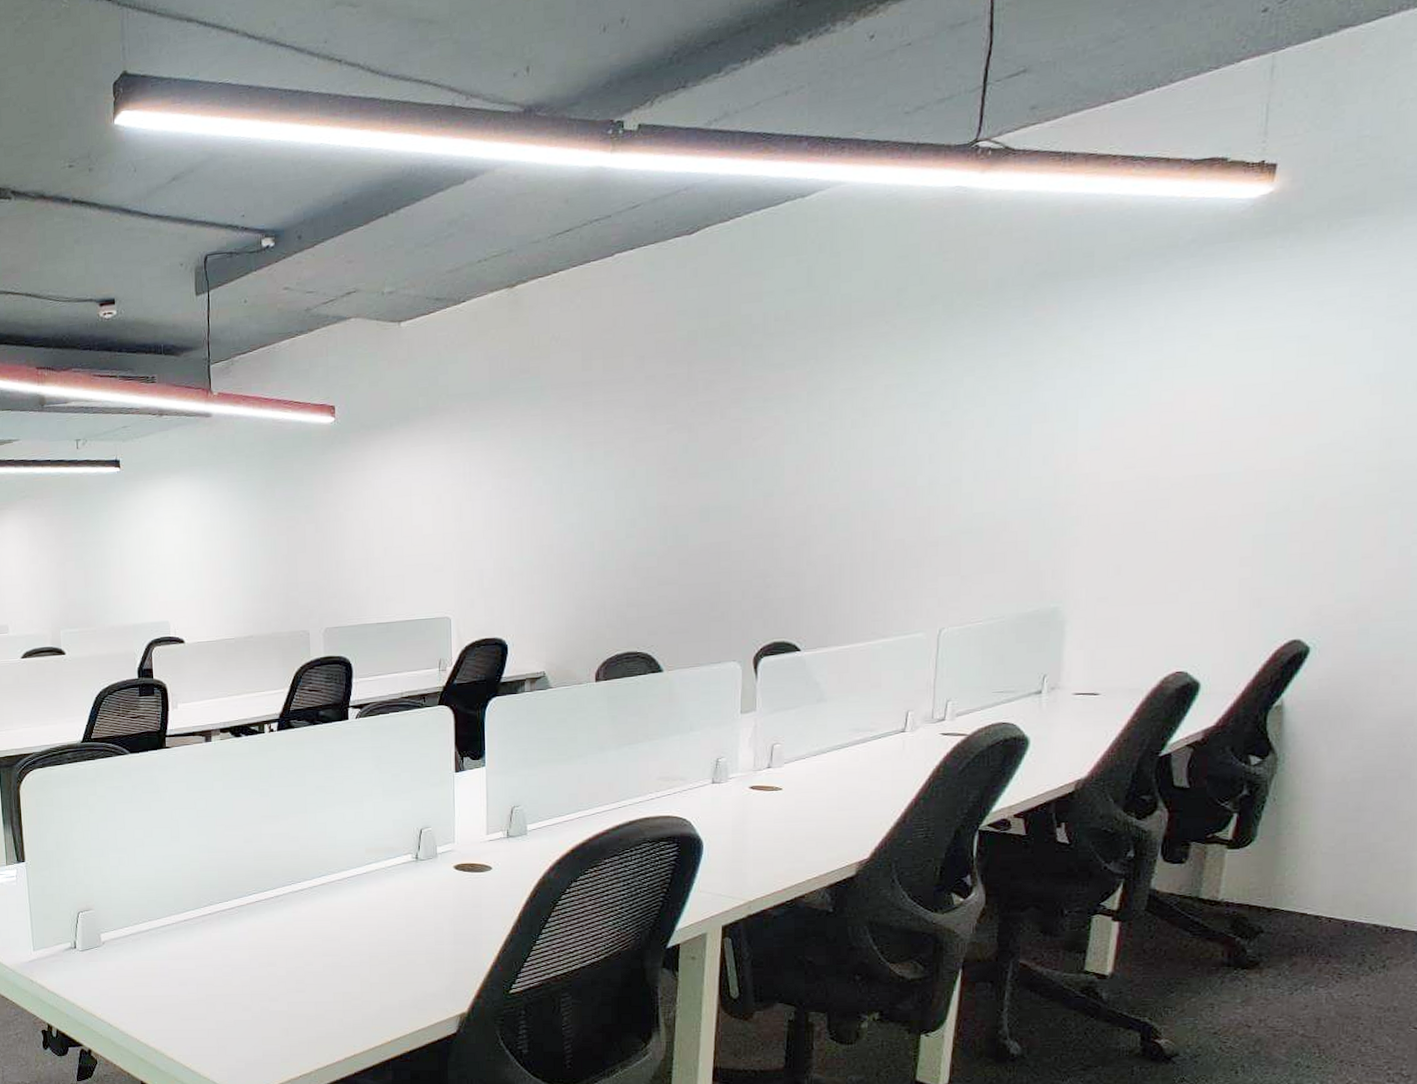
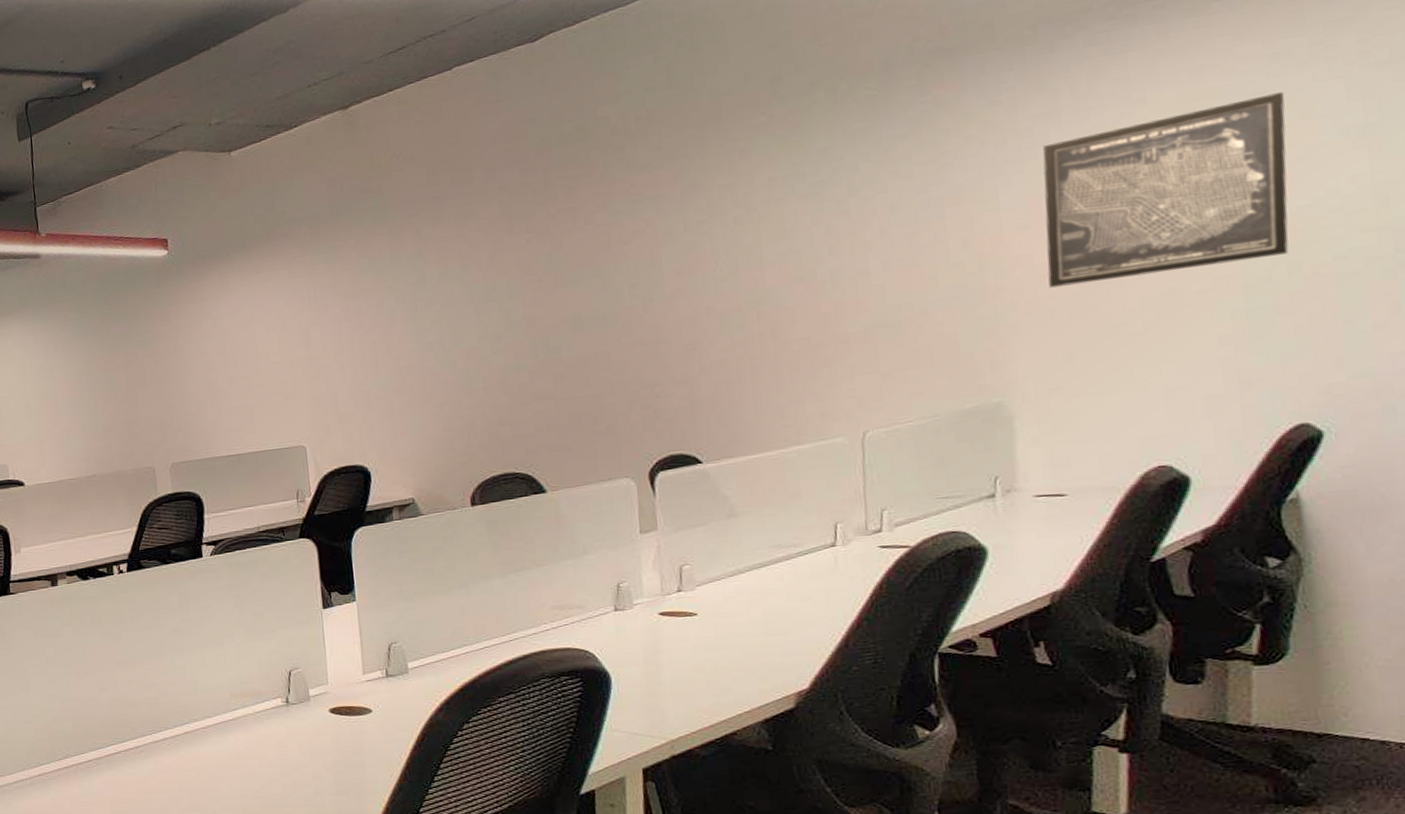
wall art: none [1110,338,1322,505] -> present [1043,92,1289,288]

